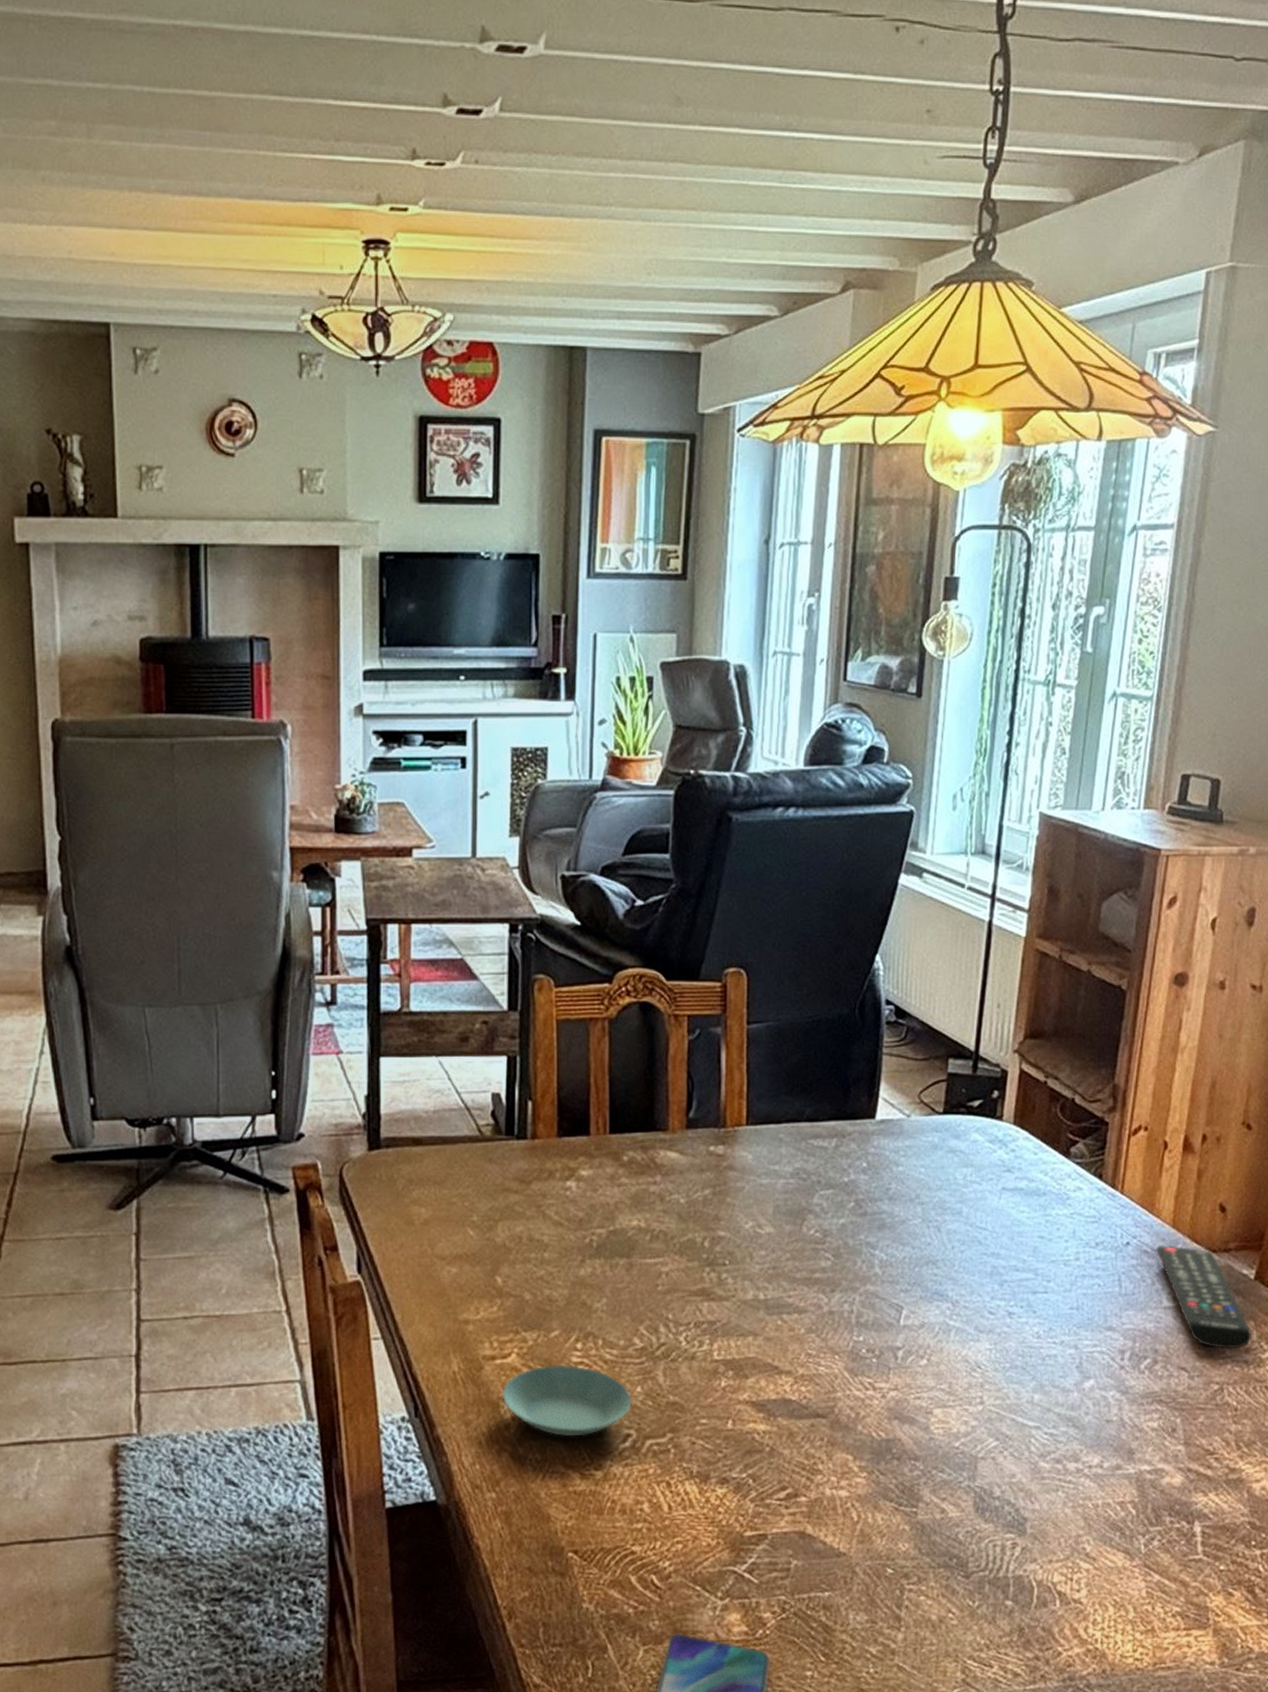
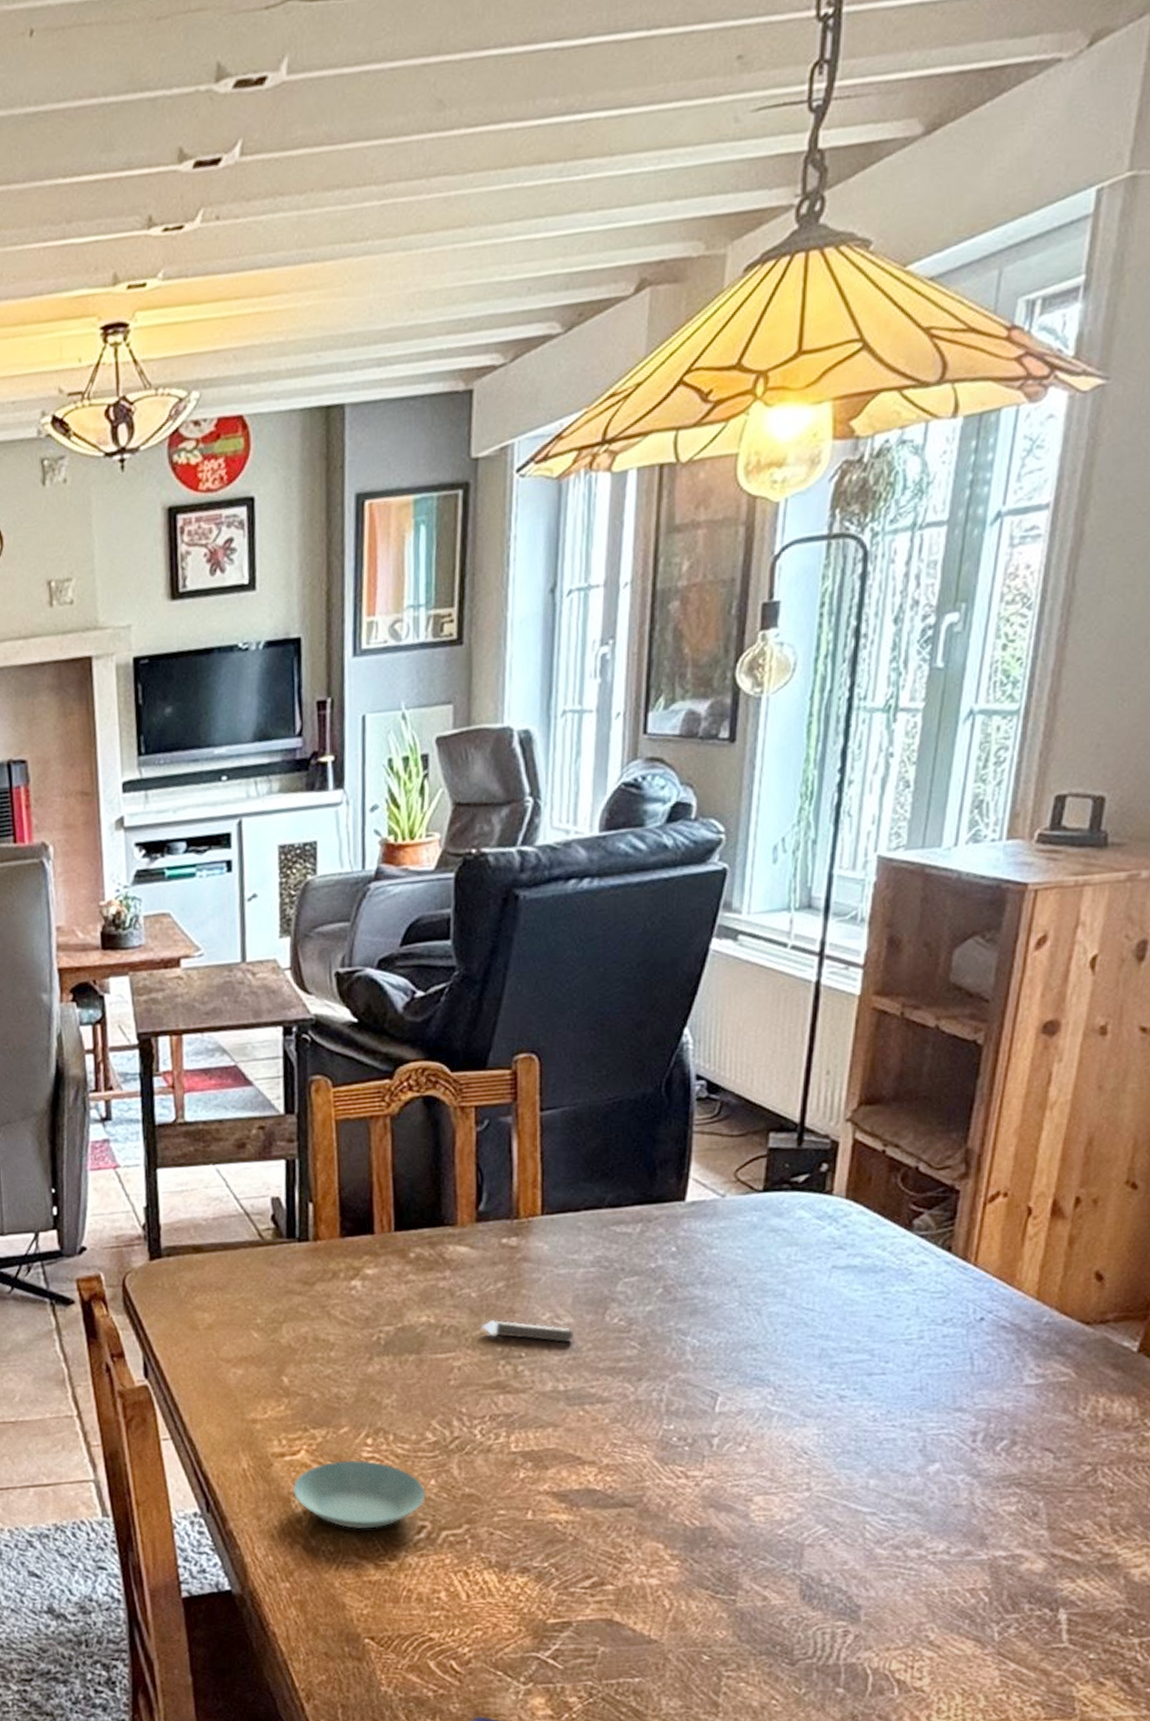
candle: none [689,1227,775,1252] -> present [482,1320,575,1343]
remote control: present [1155,1245,1252,1350] -> none [1015,1319,1134,1428]

